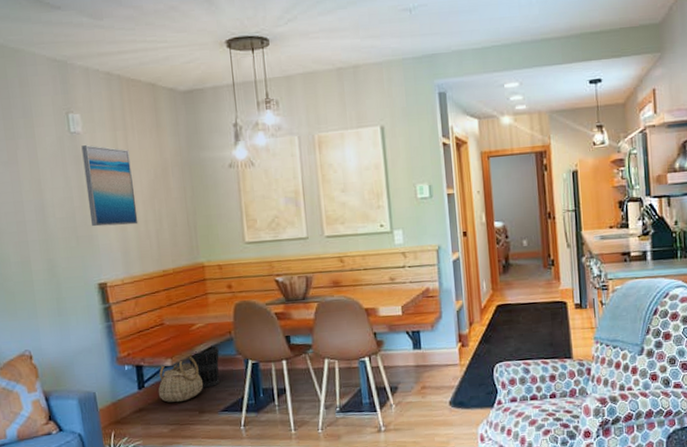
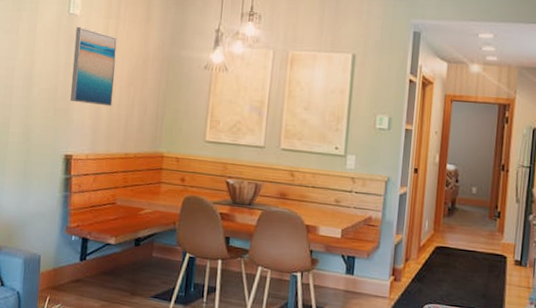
basket: present [158,357,204,403] -> none [97,239,141,281]
wastebasket: present [189,345,220,388] -> none [131,232,161,272]

